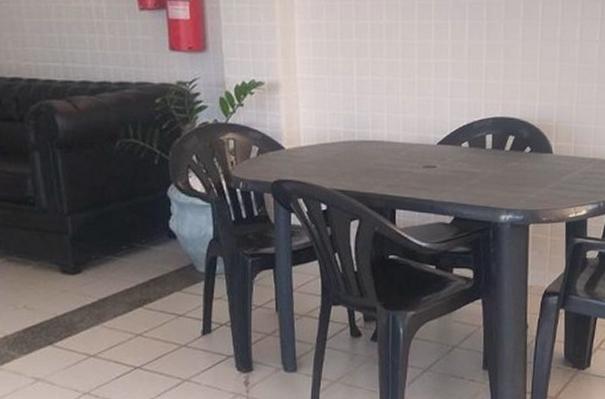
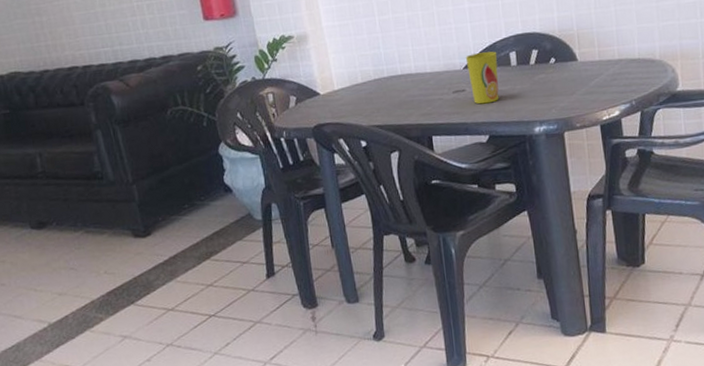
cup: none [440,130,474,184] -> present [465,51,499,104]

